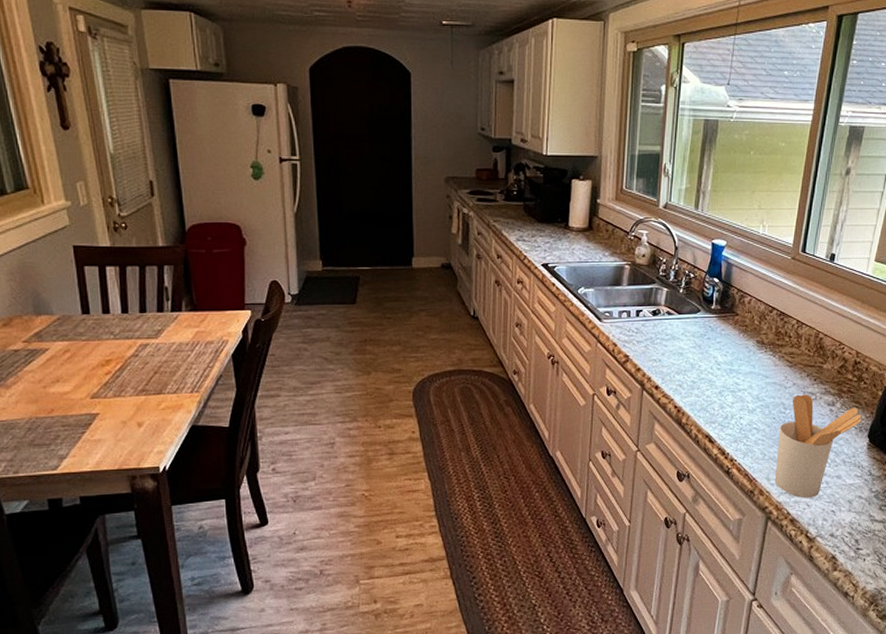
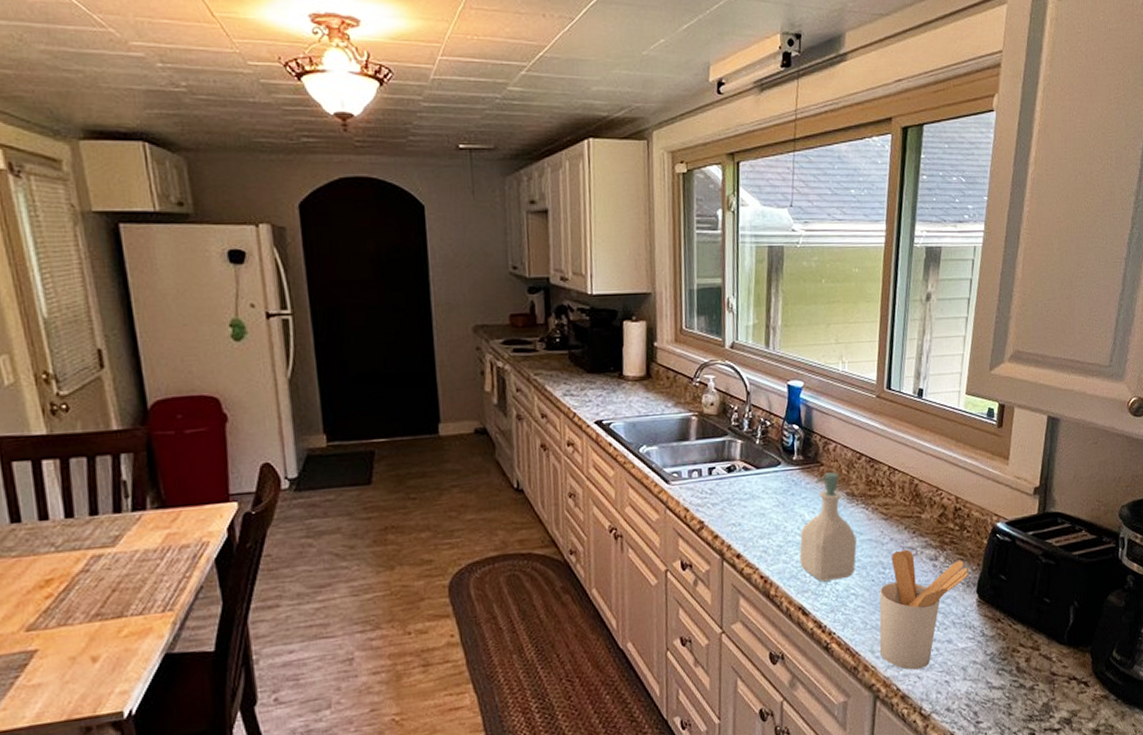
soap bottle: none [710,322,762,416] -> present [799,472,857,582]

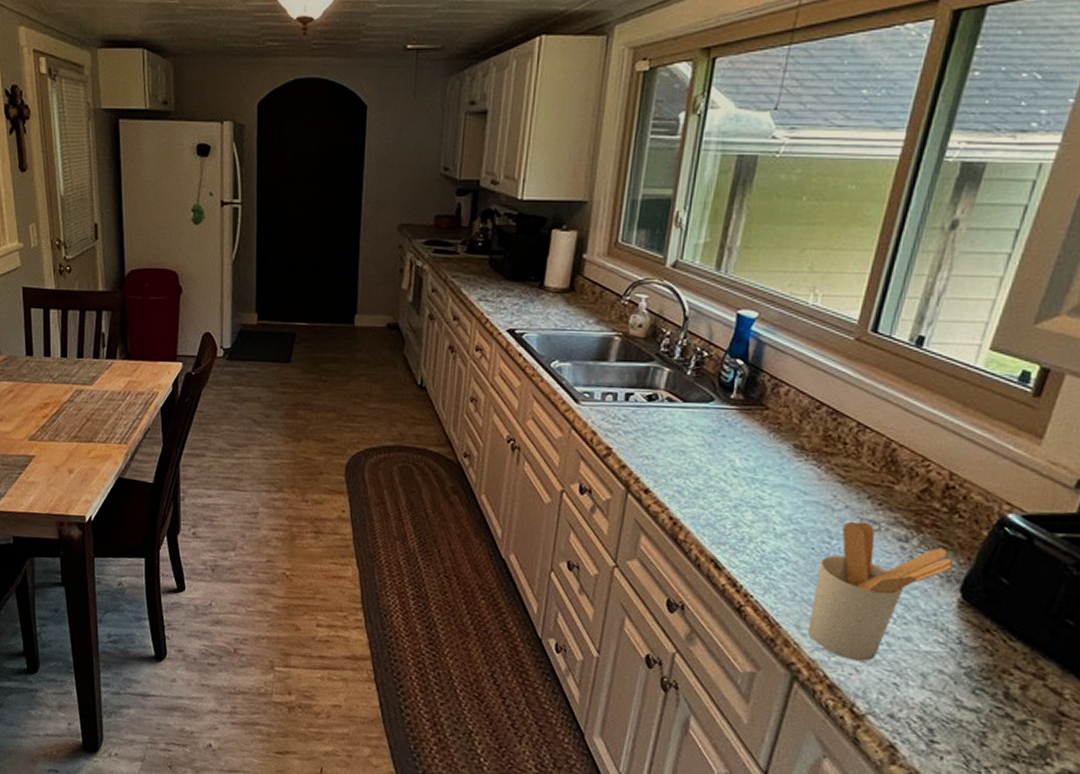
soap bottle: present [799,472,857,582] -> none [720,418,799,540]

